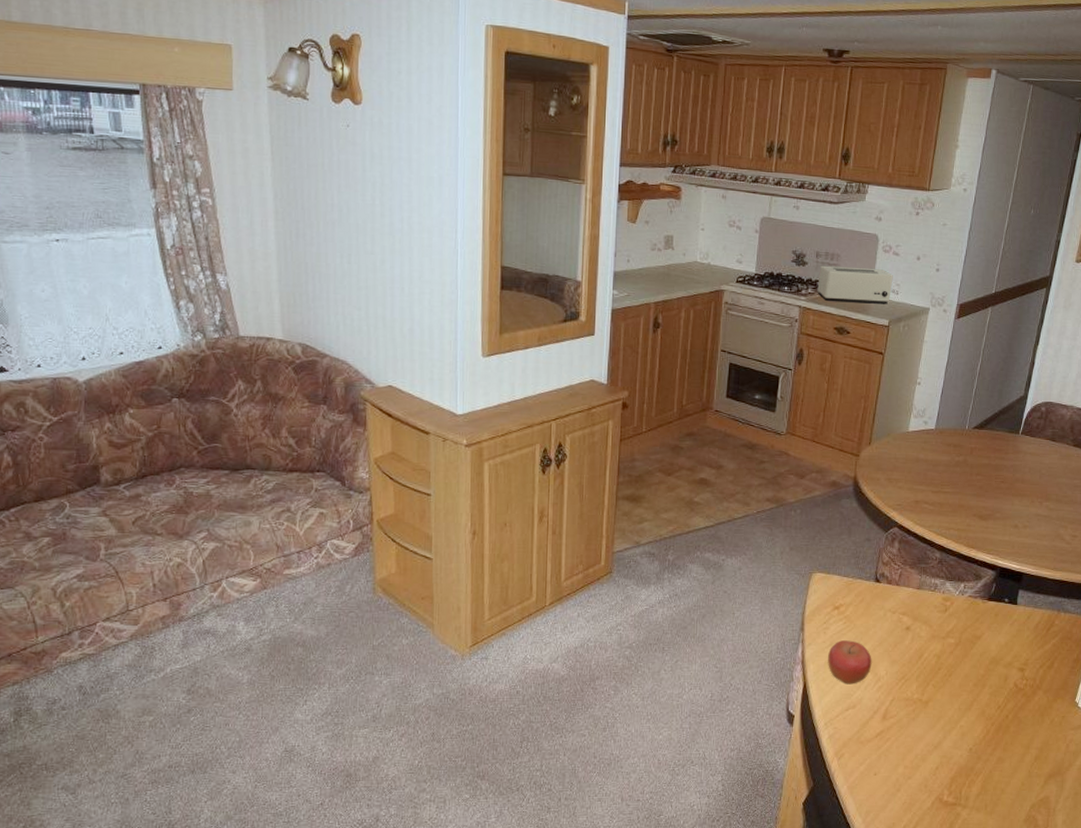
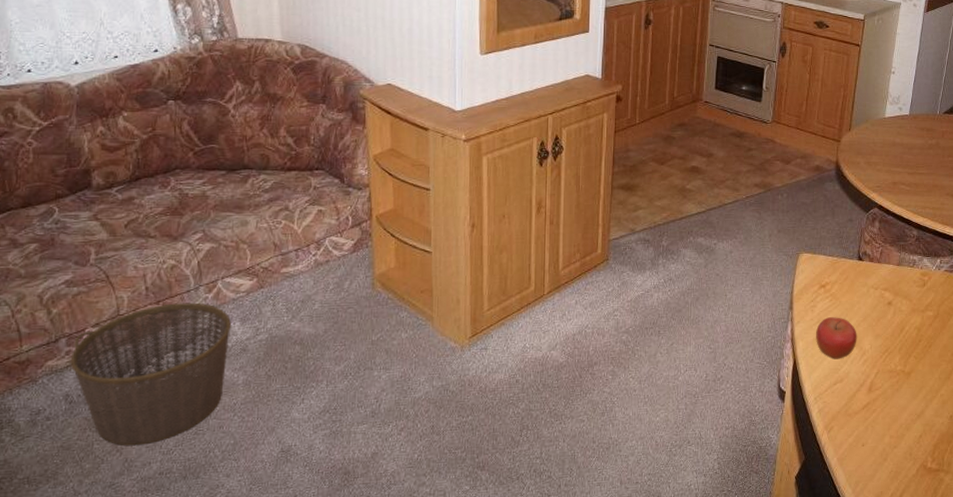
basket: none [83,601,236,739] -> present [70,302,231,446]

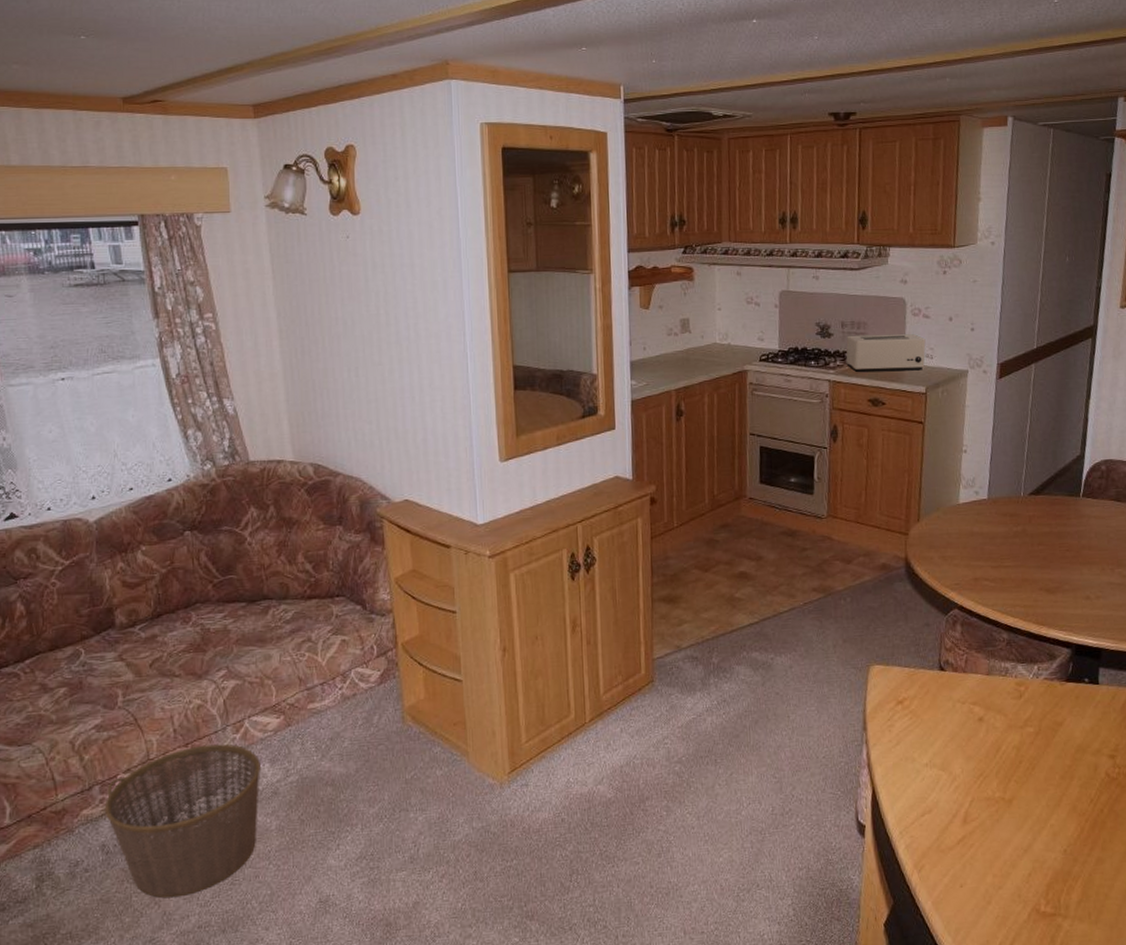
fruit: present [816,317,857,360] -> none [896,737,945,787]

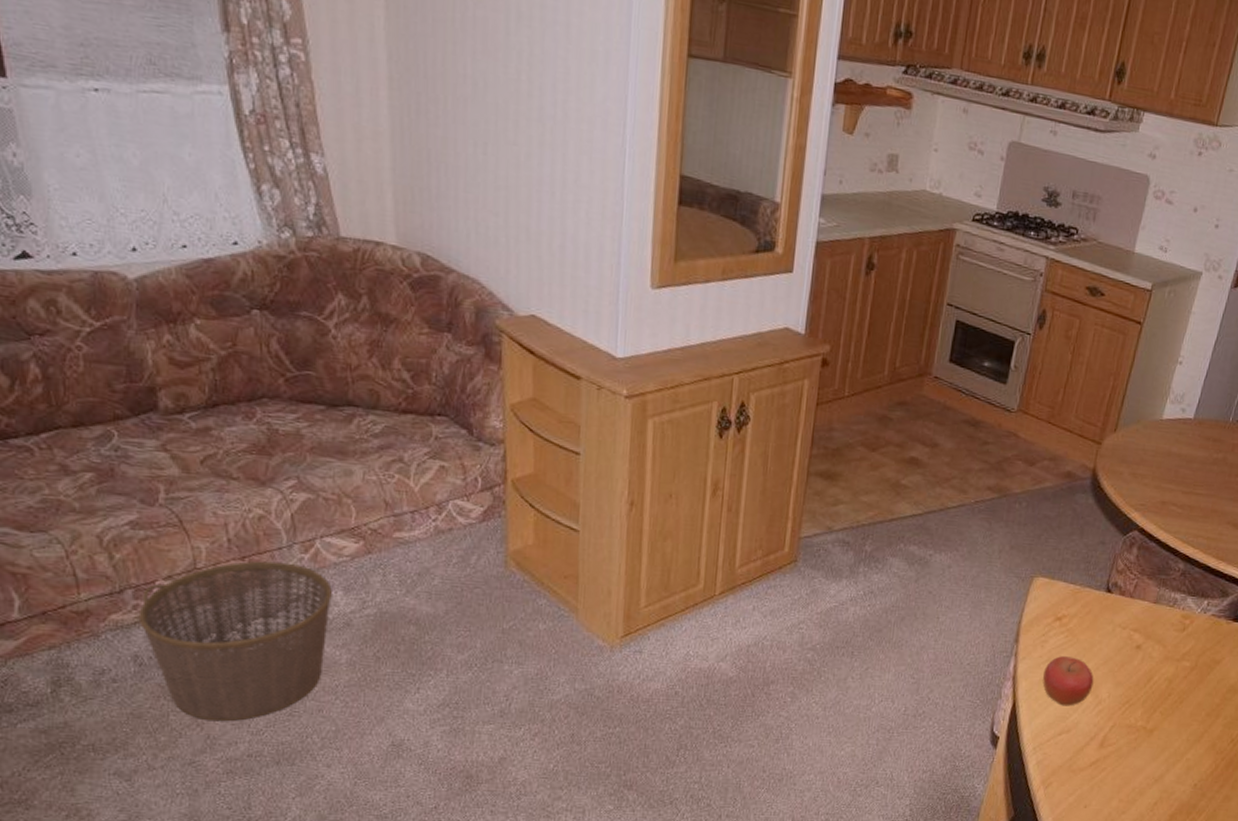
toaster: present [846,333,926,372] -> none [1070,208,1163,264]
fruit: none [896,737,945,787] -> present [1043,656,1094,706]

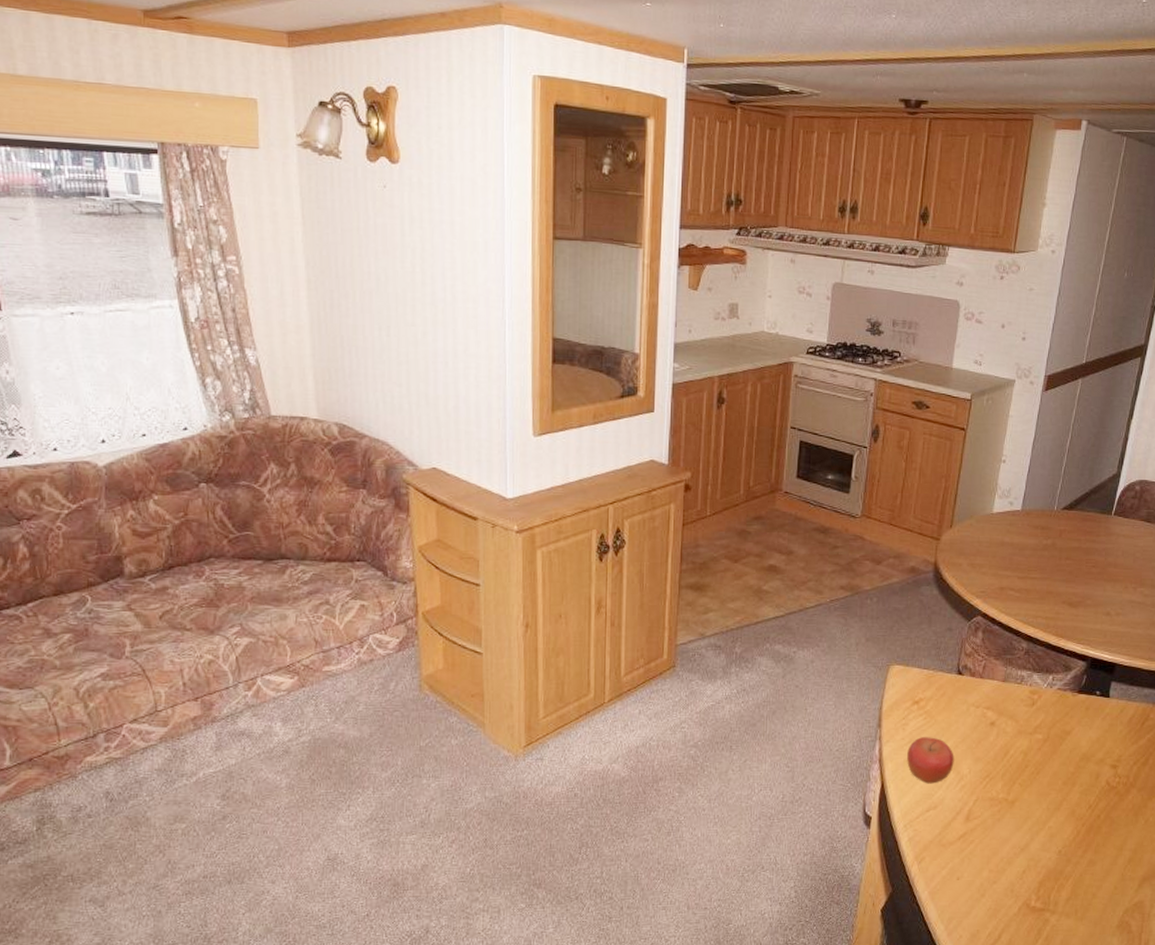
basket: present [138,561,332,722] -> none [109,700,272,848]

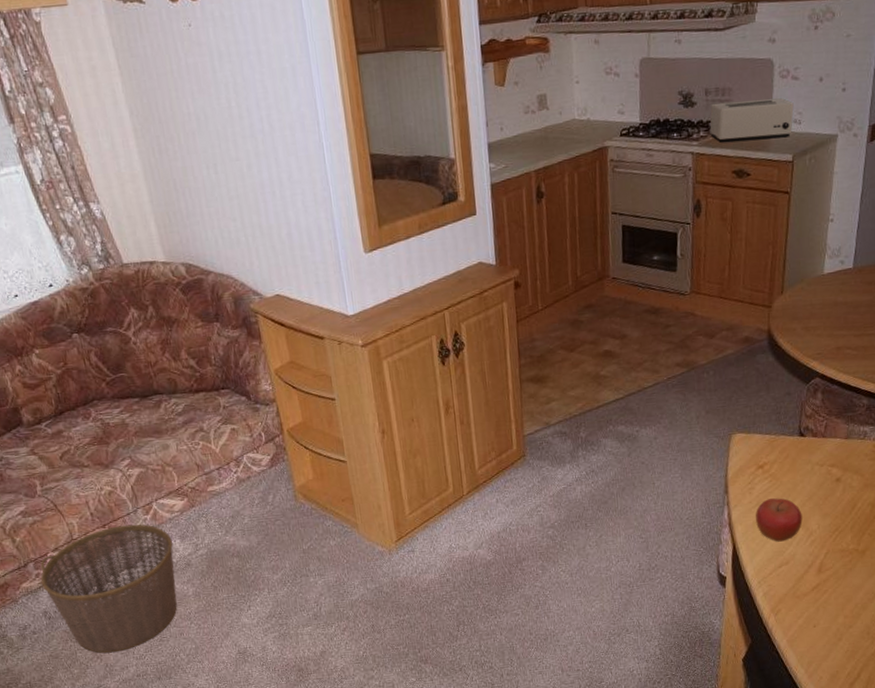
basket: none [109,700,272,848] -> present [40,524,177,653]
toaster: none [894,334,976,376] -> present [709,98,794,142]

